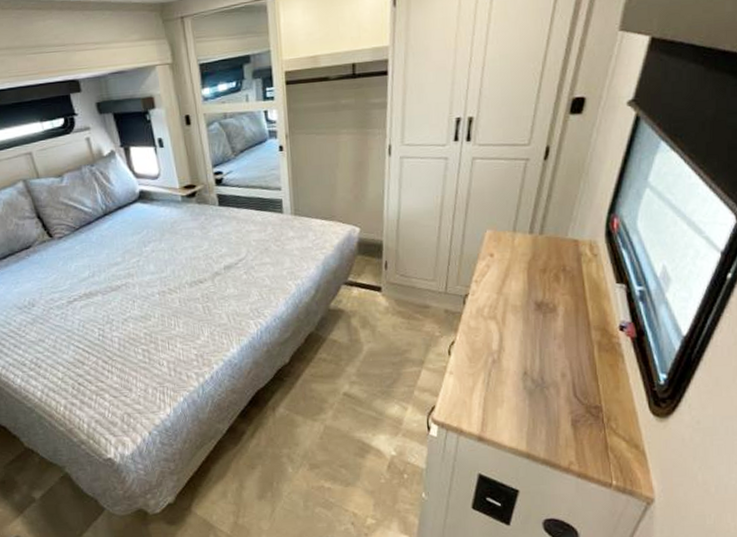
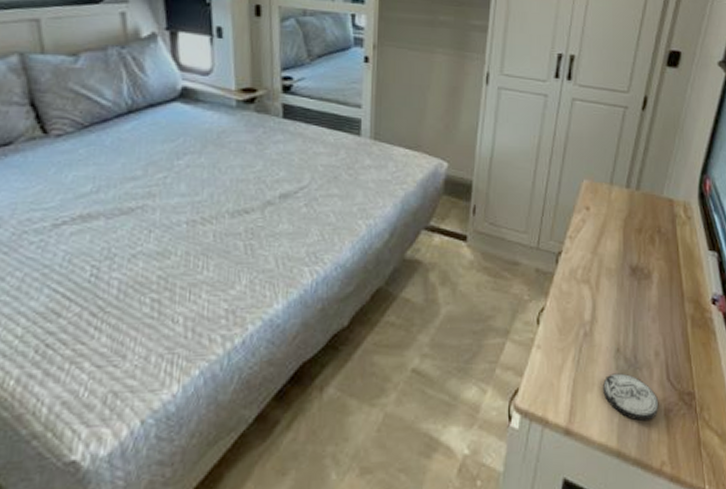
coaster: none [512,392,566,430] -> present [603,373,659,421]

